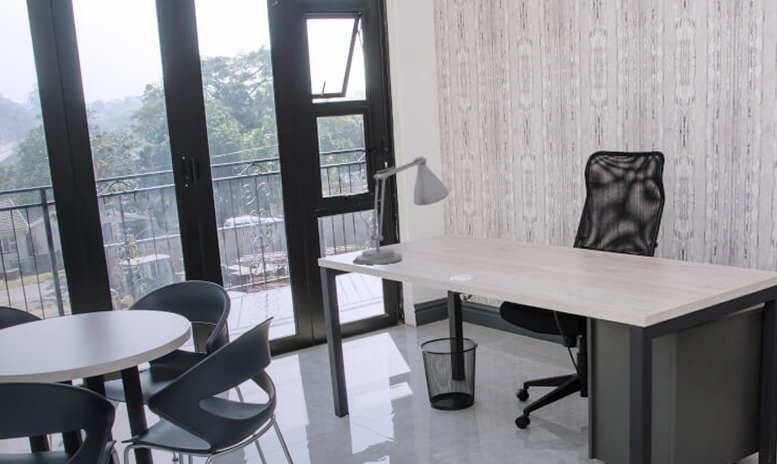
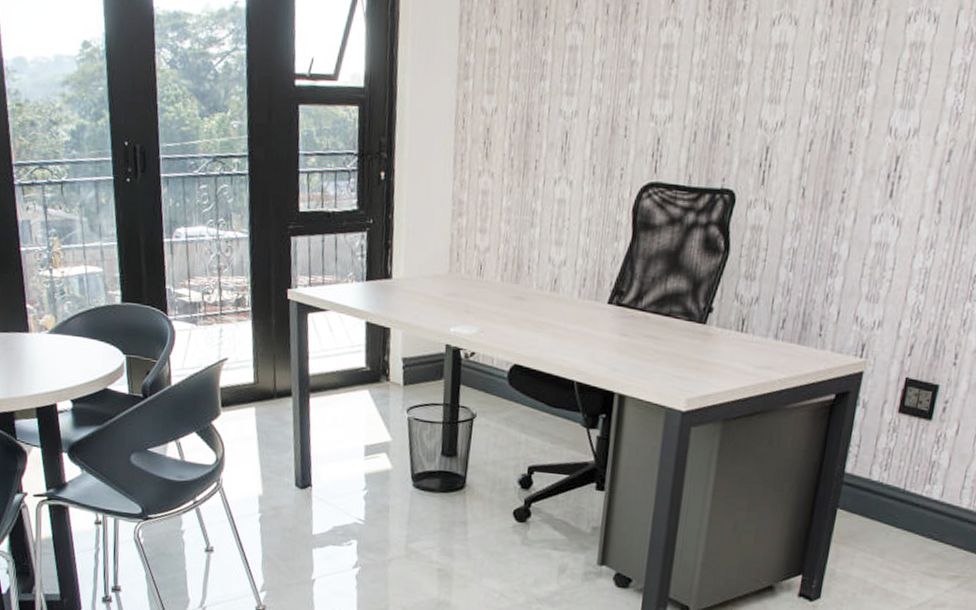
desk lamp: present [353,155,449,265] -> none [331,167,460,305]

